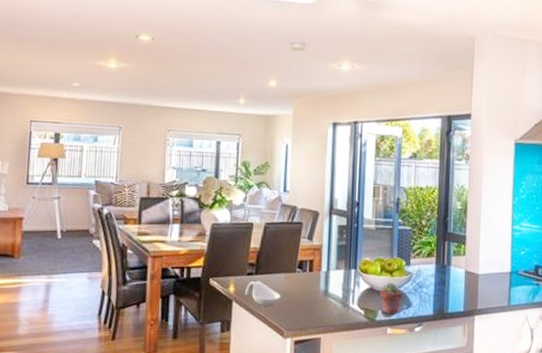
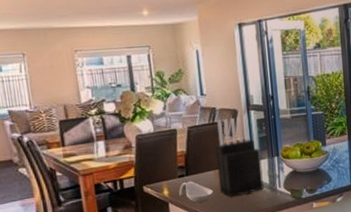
knife block: none [287,219,337,306] -> present [215,116,264,197]
potted succulent: present [380,282,403,314] -> none [302,163,323,191]

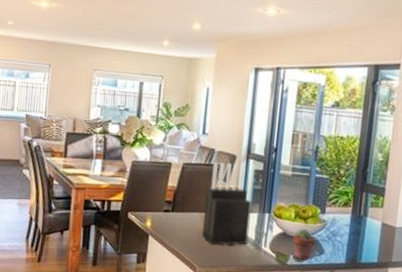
spoon rest: present [179,181,214,203] -> none [161,217,195,243]
potted succulent: none [302,163,323,191] -> present [292,228,316,260]

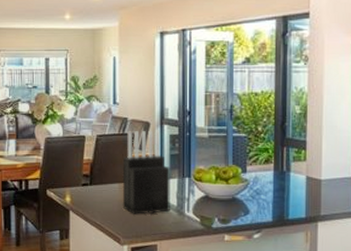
potted succulent: present [292,228,316,260] -> none [215,189,240,221]

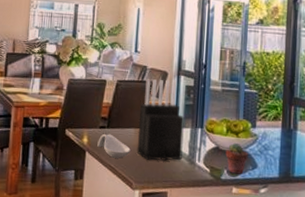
spoon rest: none [81,191,116,215] -> present [97,134,131,159]
potted succulent: none [215,189,240,221] -> present [225,142,248,174]

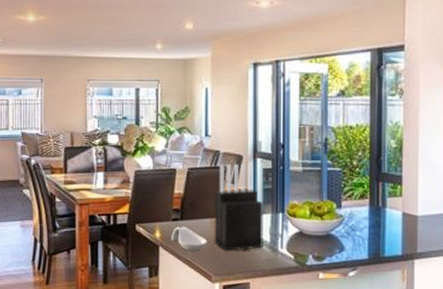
potted succulent: present [225,142,248,174] -> none [310,225,335,258]

